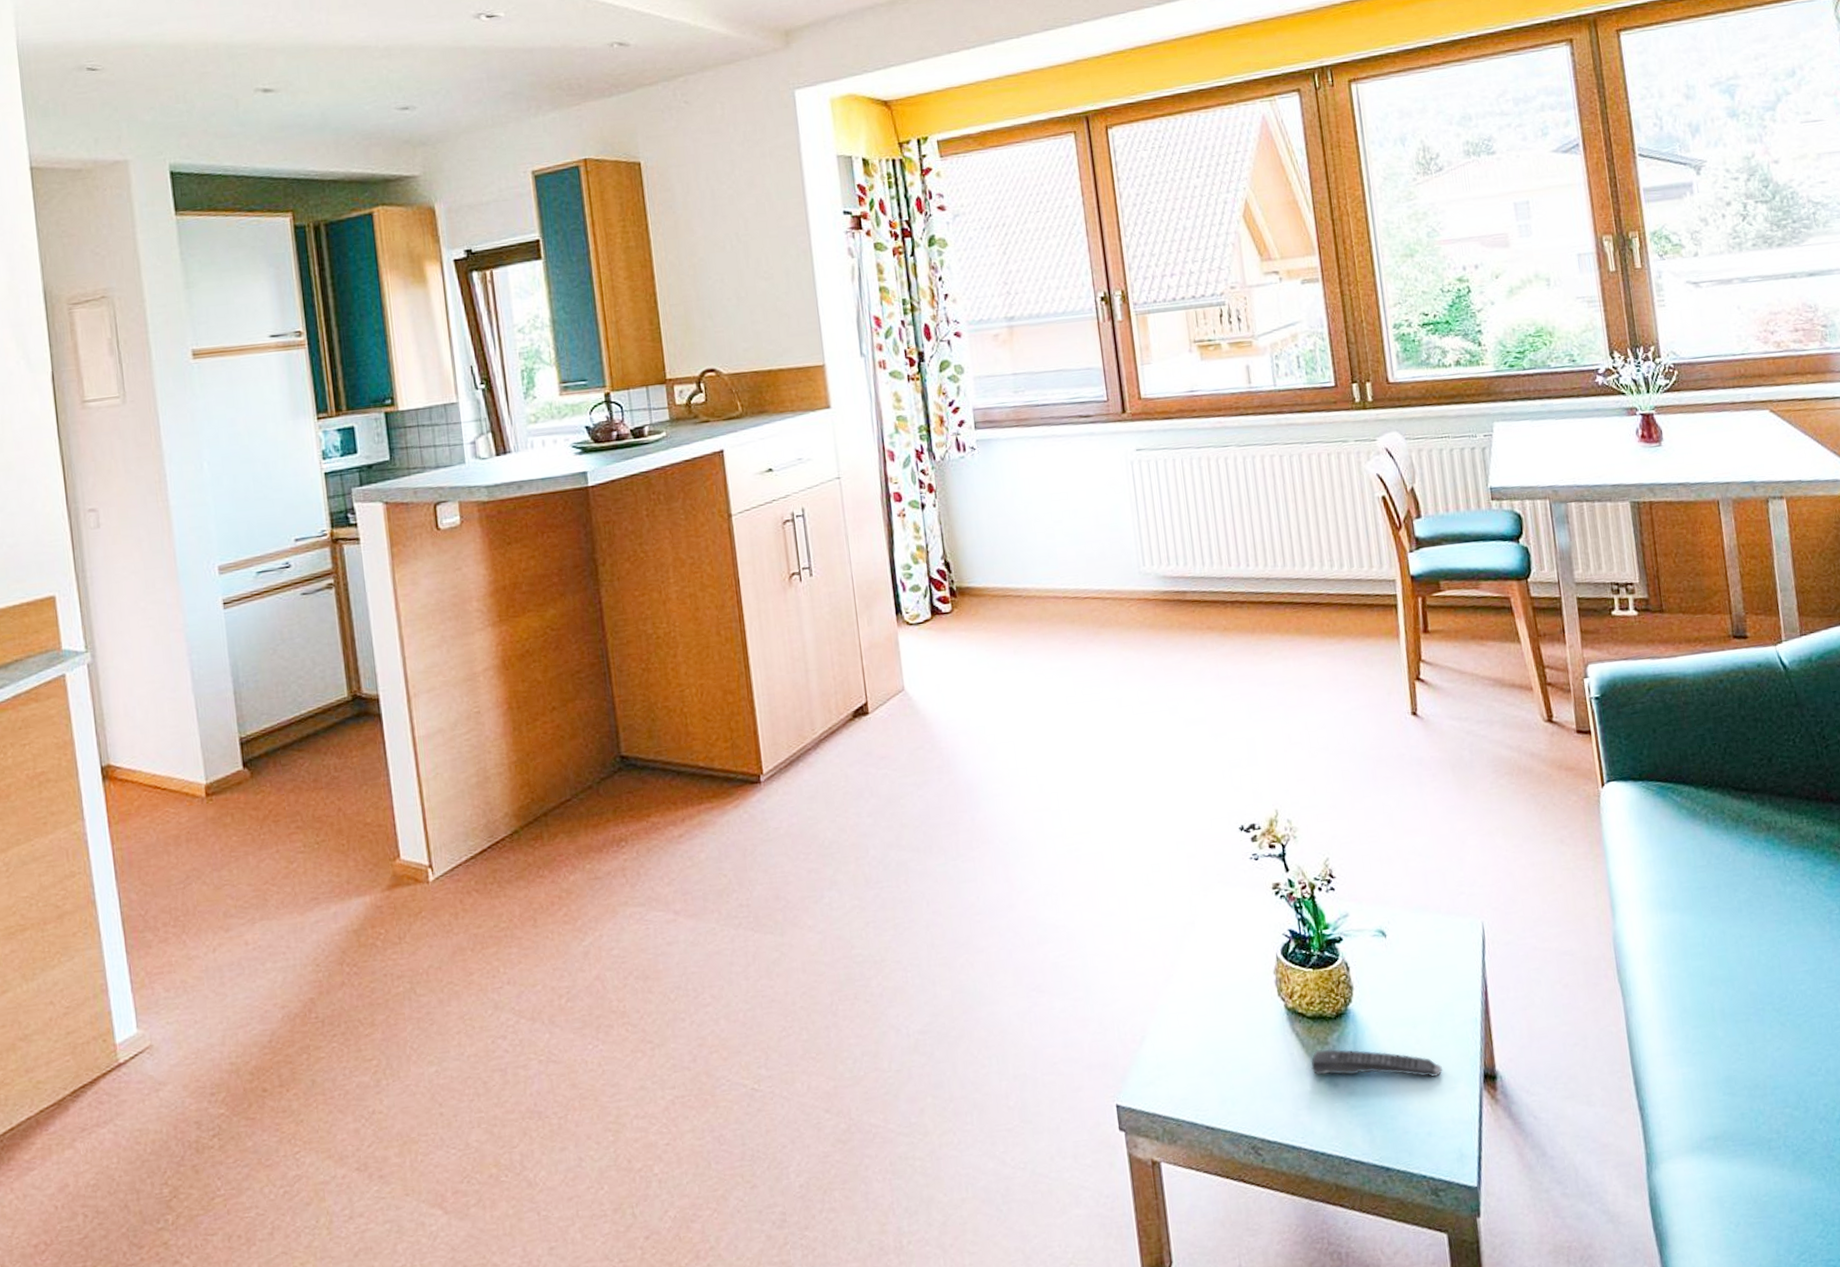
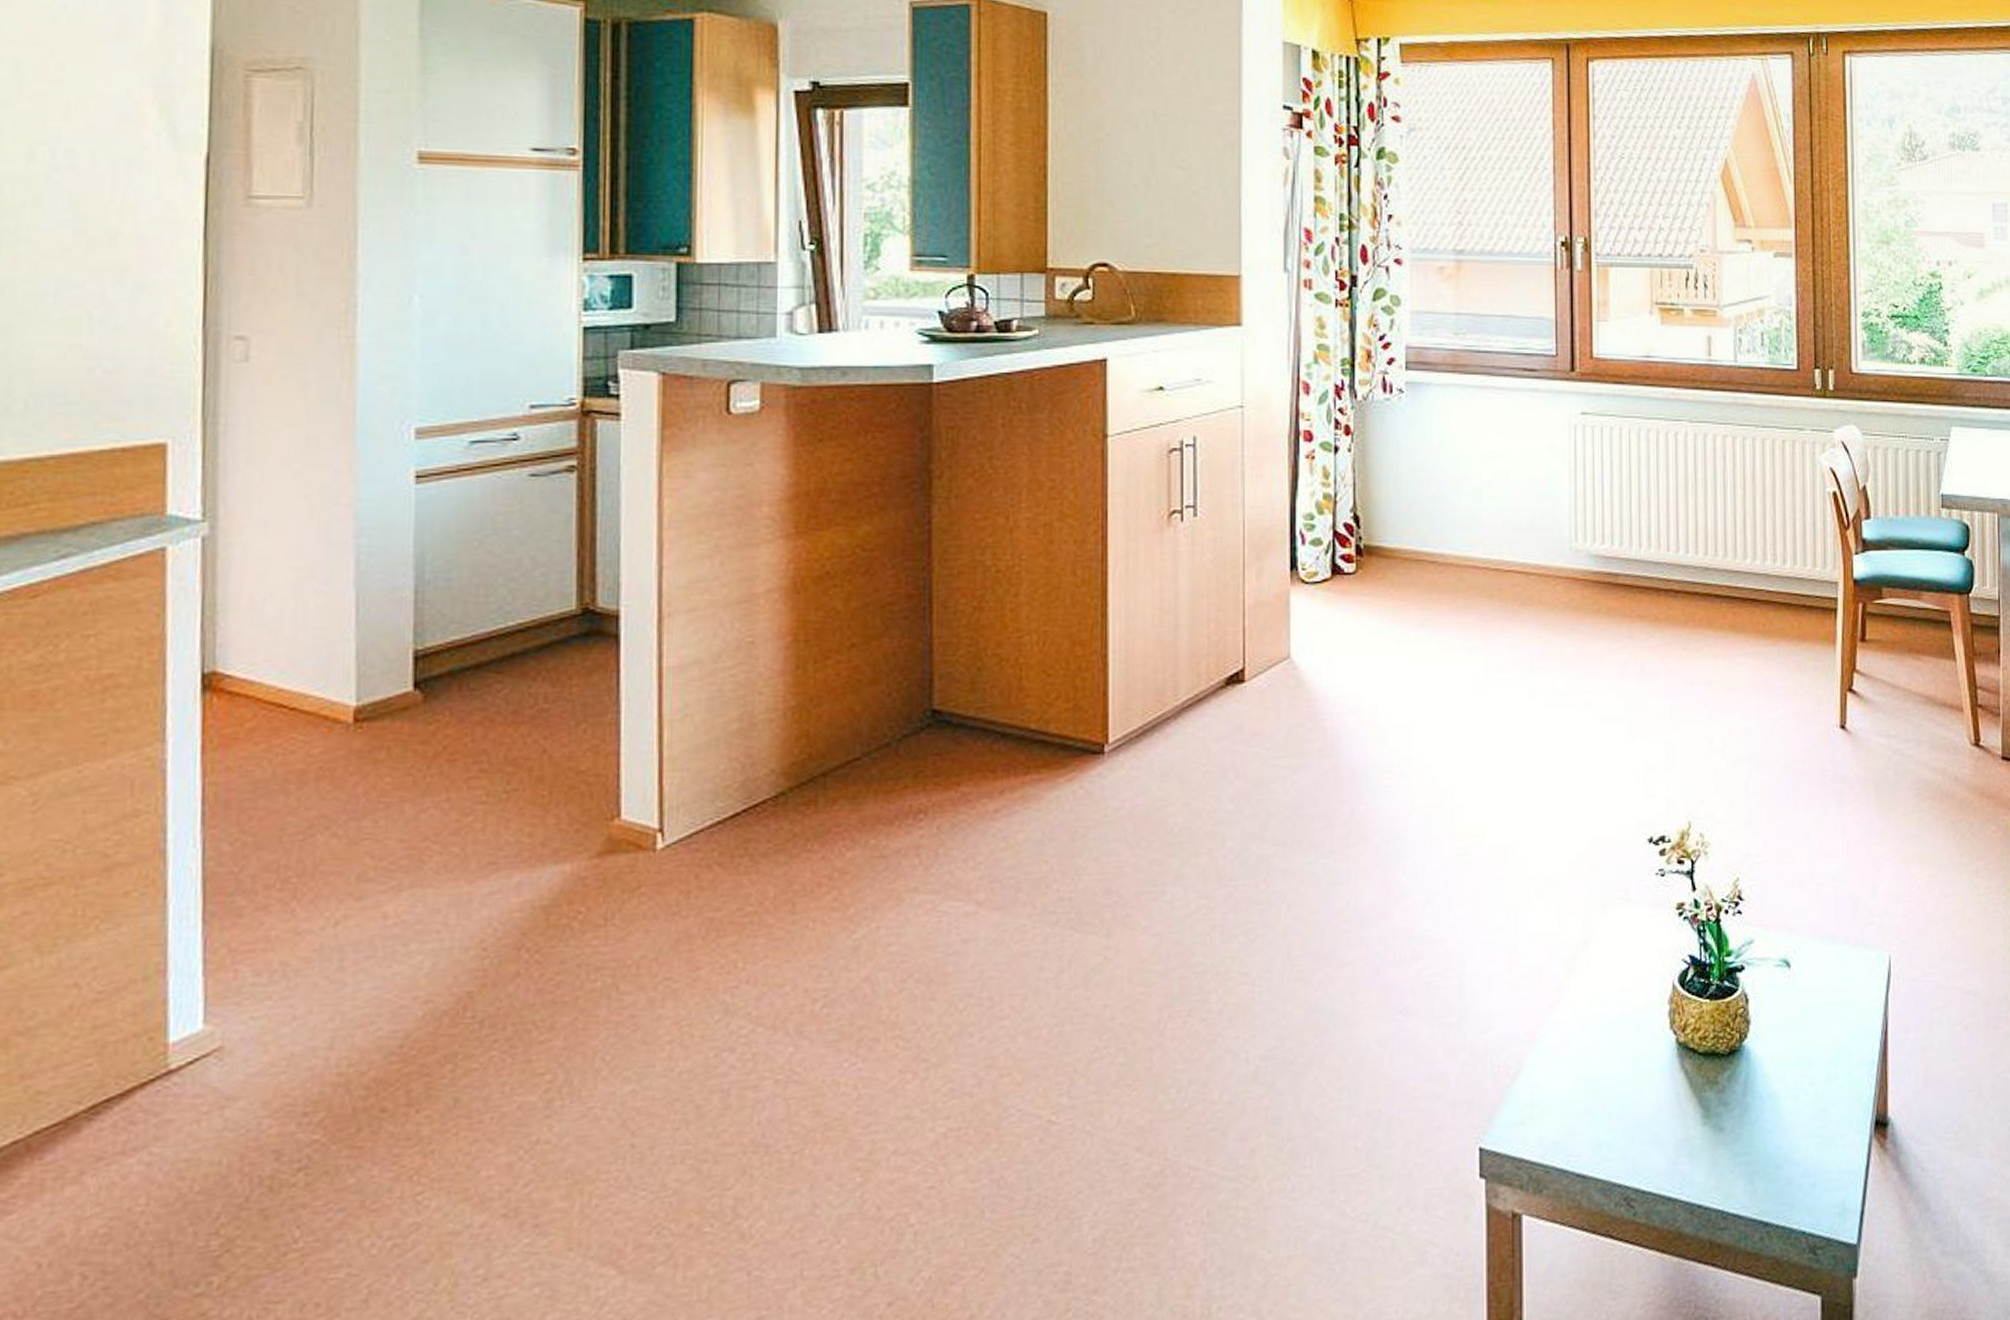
remote control: present [1311,1049,1443,1077] -> none [1697,1089,1834,1123]

